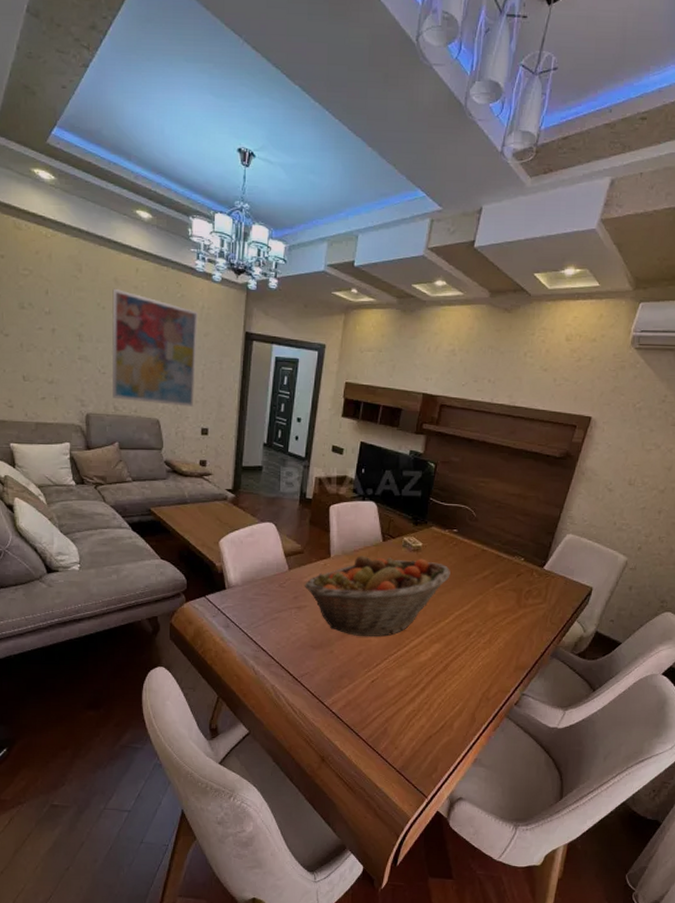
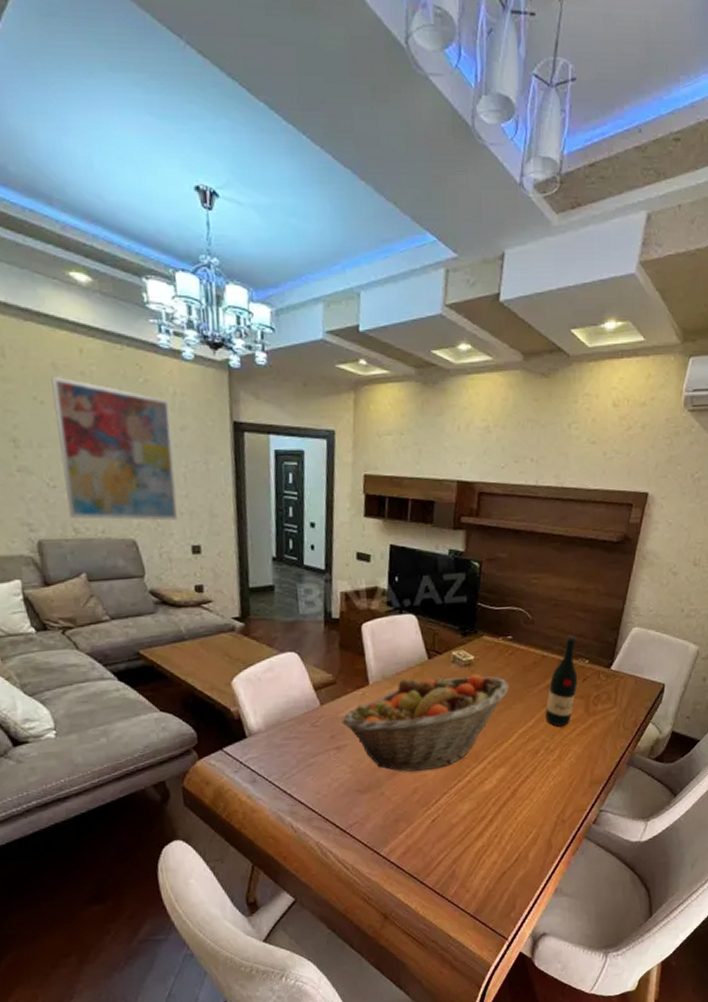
wine bottle: none [480,535,515,615] -> present [545,635,578,727]

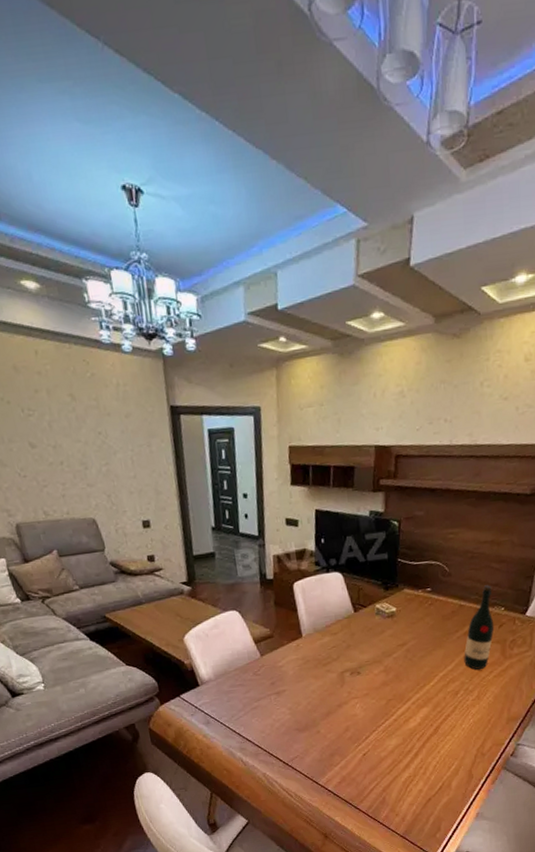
wall art: present [51,375,178,521] -> none [13,377,129,503]
fruit basket: present [340,673,509,772] -> none [279,623,430,713]

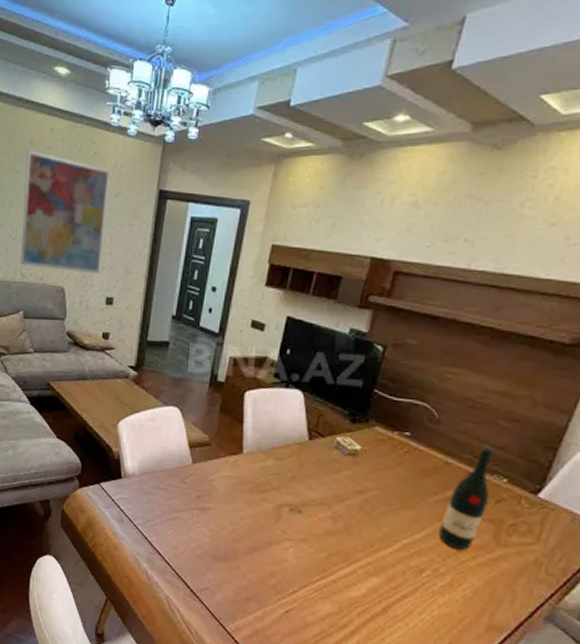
wall art: none [13,377,129,503] -> present [20,150,111,274]

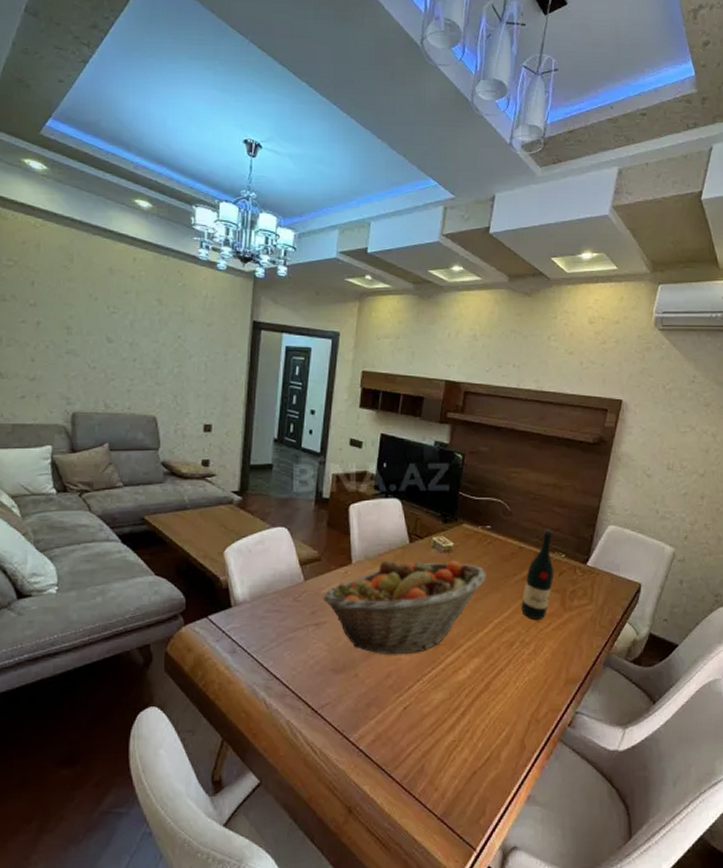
wall art: present [20,150,111,274] -> none [102,278,202,401]
fruit basket: none [209,454,398,559] -> present [322,560,486,655]

